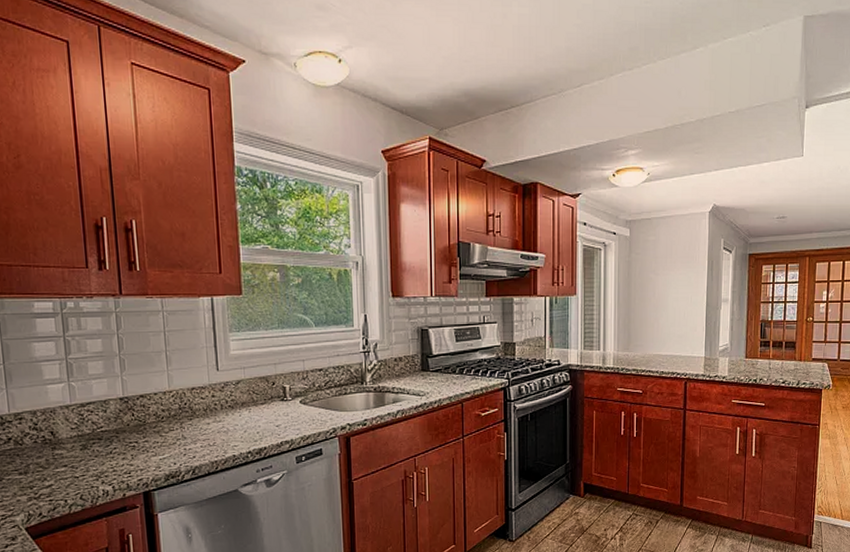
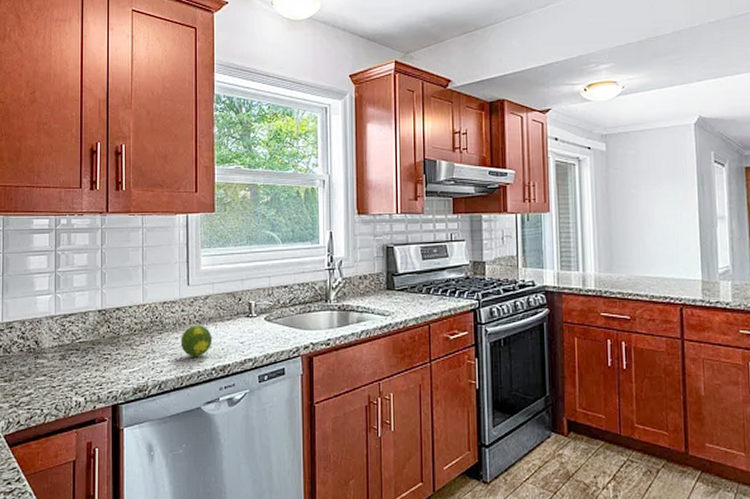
fruit: none [212,410,247,442] -> present [180,325,213,357]

